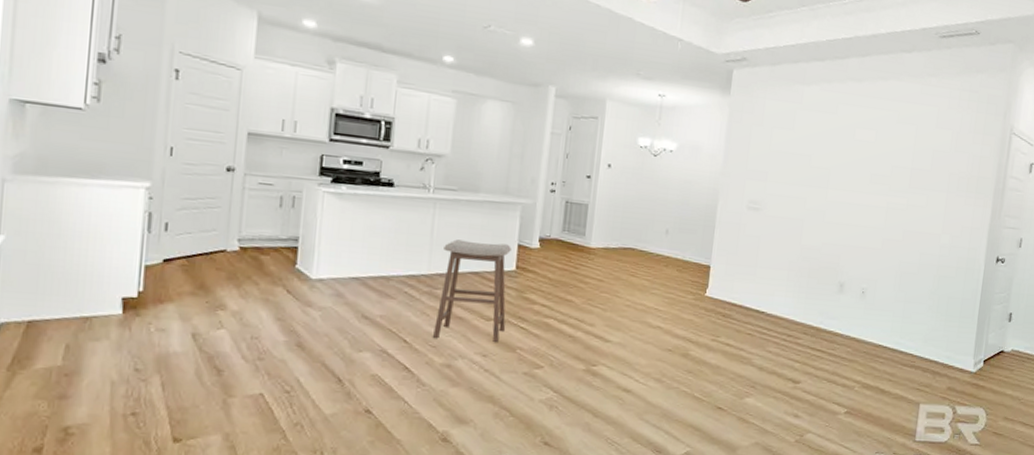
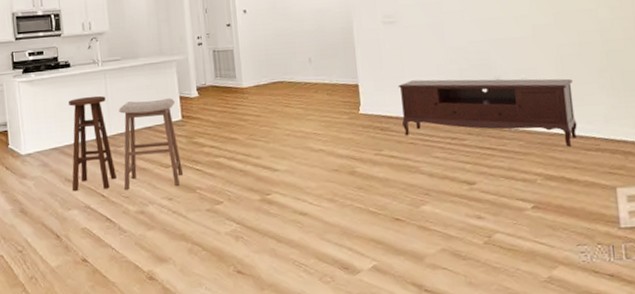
bar stool: none [368,224,430,334] -> present [69,95,116,192]
tv stand: none [744,271,906,360] -> present [398,78,577,147]

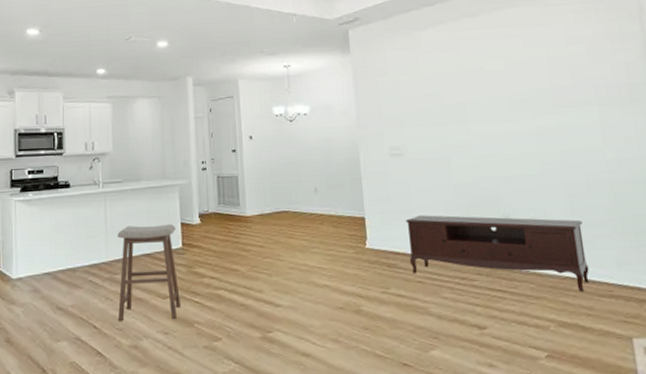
bar stool: present [69,95,116,192] -> none [62,218,110,321]

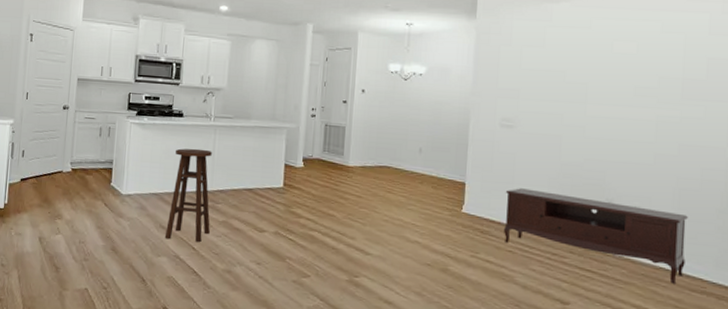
bar stool: none [62,218,110,321] -> present [164,148,212,243]
bar stool: present [117,224,182,322] -> none [216,160,279,252]

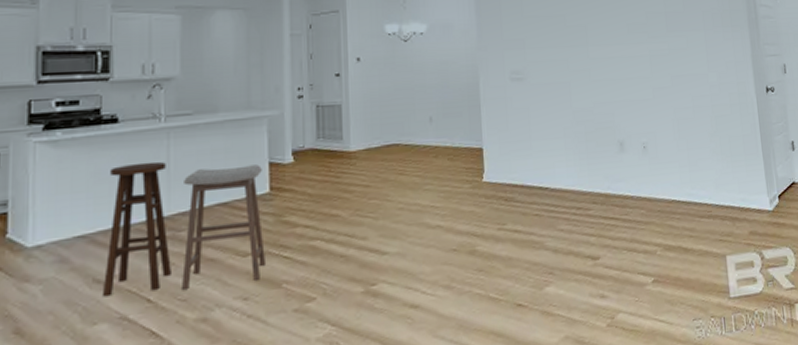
bar stool: none [216,160,279,252] -> present [182,164,267,291]
tv stand: present [504,188,688,284] -> none [524,143,692,214]

